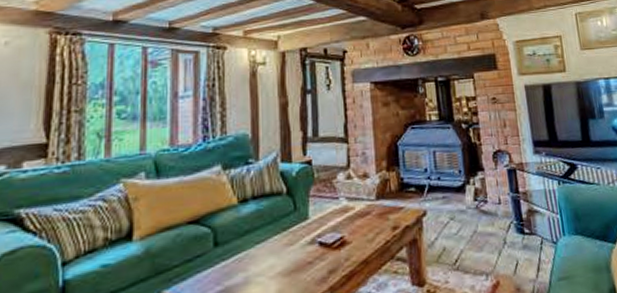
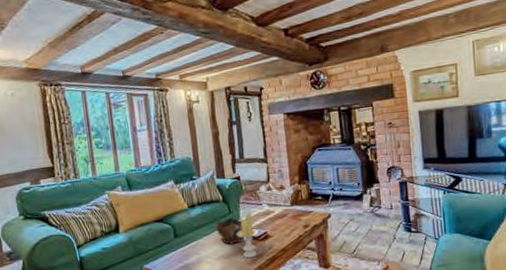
decorative bowl: none [274,216,313,256] -> present [215,217,244,244]
candle: none [303,209,333,276] -> present [237,213,259,258]

